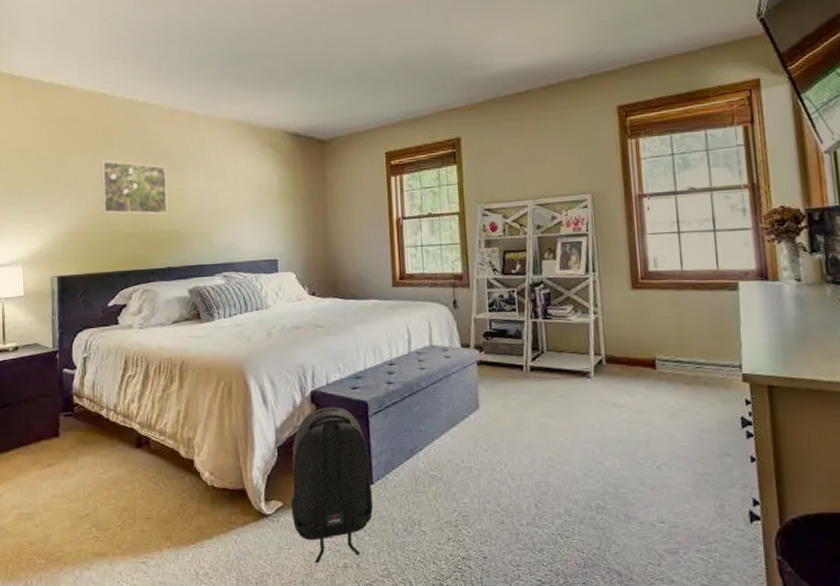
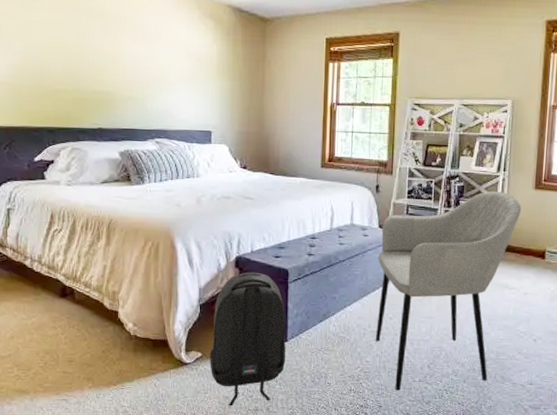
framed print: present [101,160,168,214] -> none [29,11,102,75]
armchair: none [464,295,620,538] -> present [375,191,522,391]

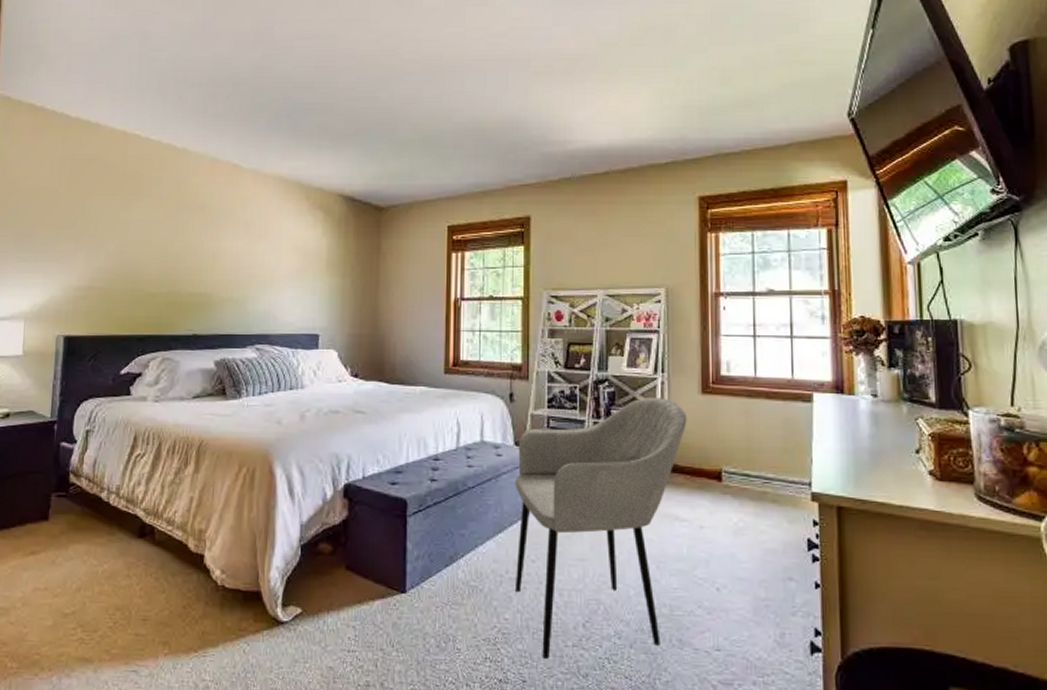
backpack: present [210,272,286,406] -> none [311,503,405,681]

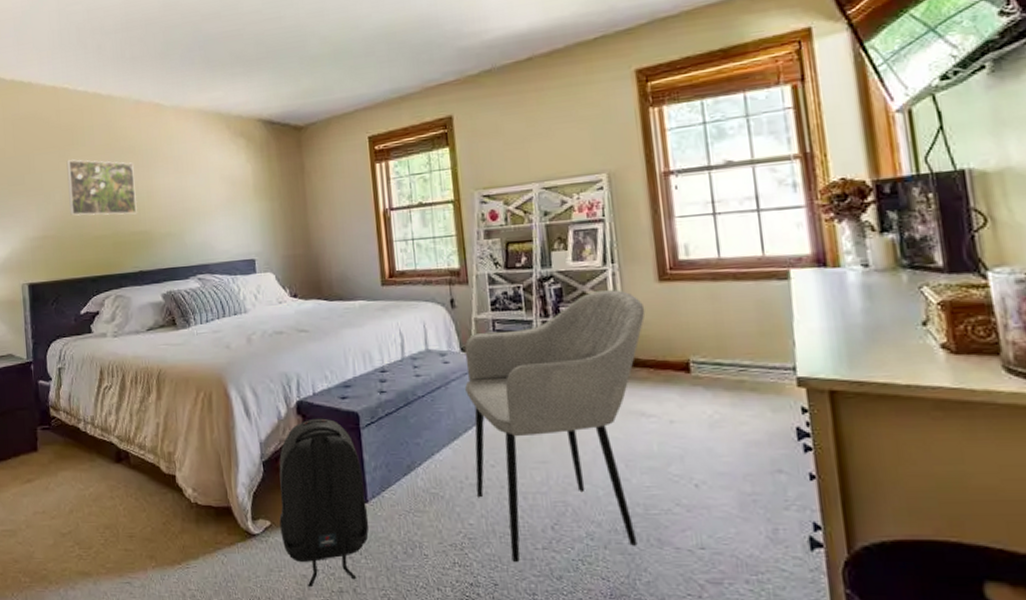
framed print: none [124,210,201,275] -> present [66,159,137,216]
backpack: none [311,503,405,681] -> present [279,418,370,588]

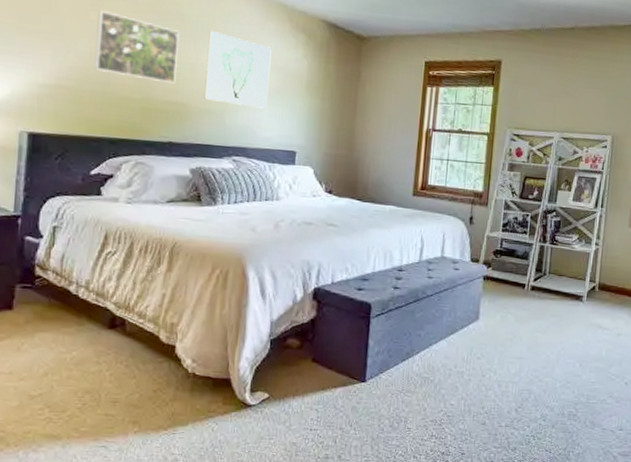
wall art: none [158,155,221,224] -> present [204,30,272,109]
backpack: present [279,418,370,588] -> none [277,304,365,454]
armchair: present [464,290,646,563] -> none [461,227,618,437]

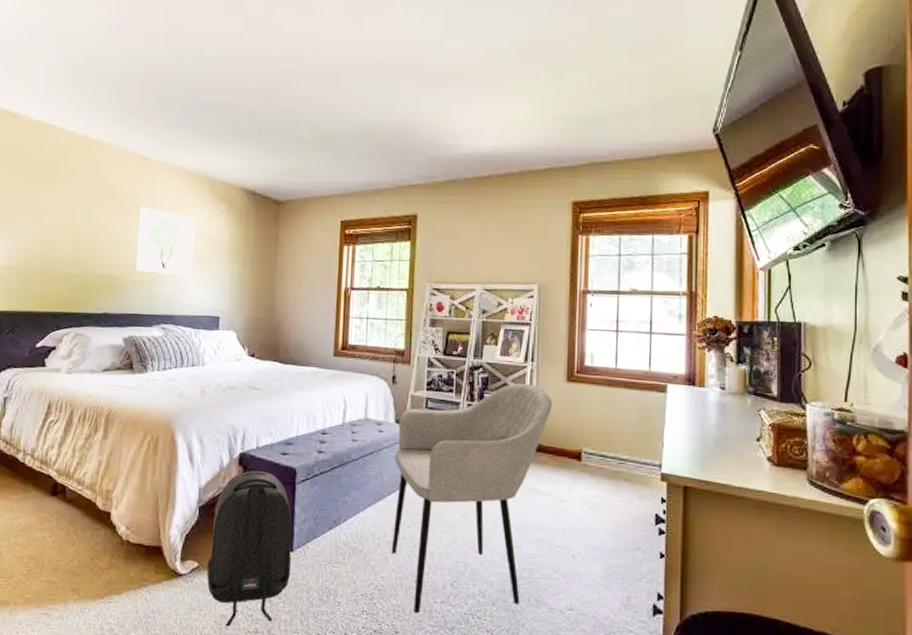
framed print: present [94,11,179,84] -> none [40,196,113,258]
backpack: none [277,304,365,454] -> present [206,470,292,627]
armchair: none [461,227,618,437] -> present [391,383,553,614]

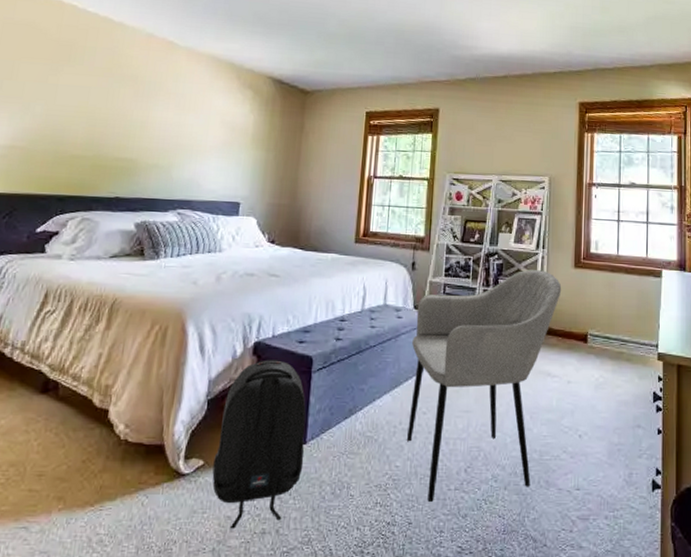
wall art: present [135,206,195,277] -> none [152,89,220,162]

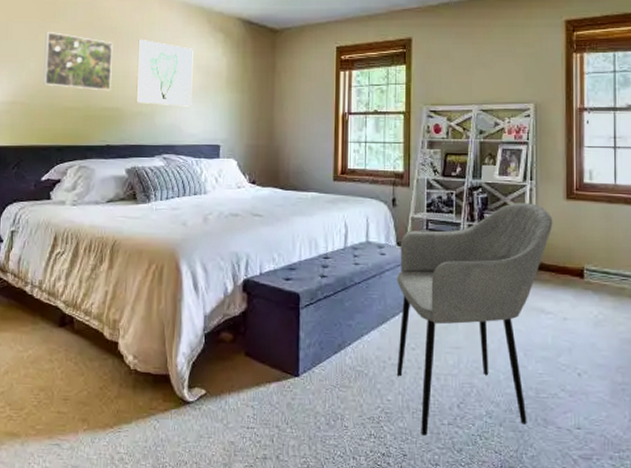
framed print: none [49,75,132,141] -> present [43,32,113,91]
wall art: none [152,89,220,162] -> present [136,38,194,107]
backpack: present [212,359,306,529] -> none [214,296,298,454]

